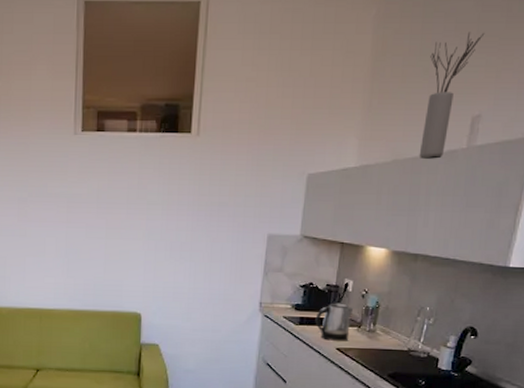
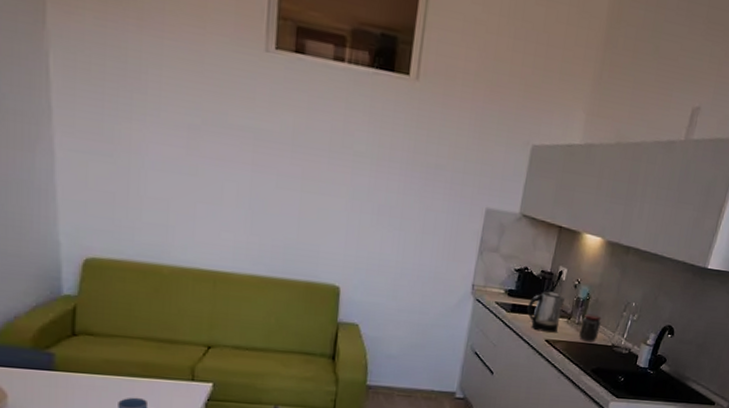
jar: none [371,321,394,348] -> present [579,313,602,342]
vase: present [419,32,485,159] -> none [641,15,713,148]

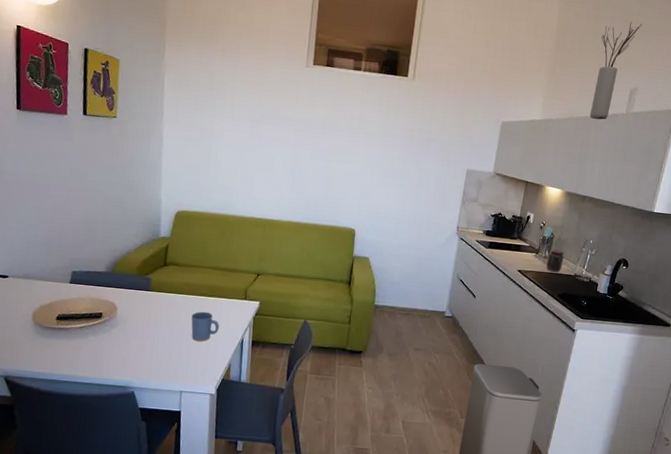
kettle: present [527,291,566,333] -> none [502,231,533,265]
vase: none [641,15,713,148] -> present [589,21,643,120]

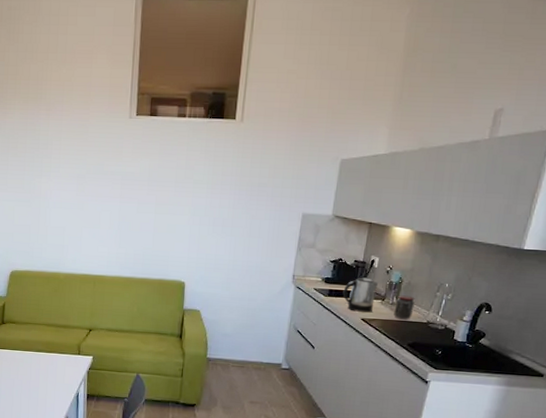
mug: present [191,311,219,341] -> none [29,366,55,395]
kettle: none [502,231,533,265] -> present [343,277,379,313]
vase: present [589,21,643,120] -> none [444,32,510,148]

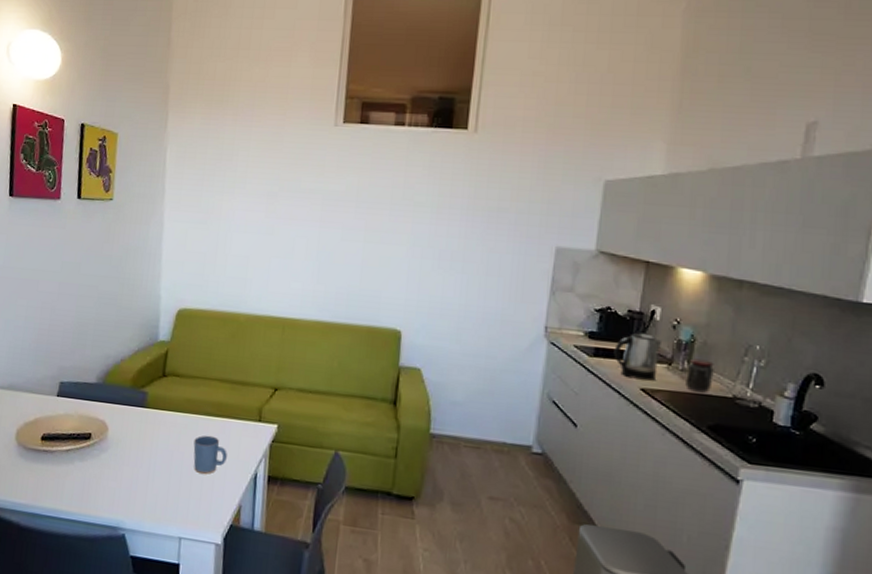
mug: none [29,366,55,395] -> present [193,435,227,474]

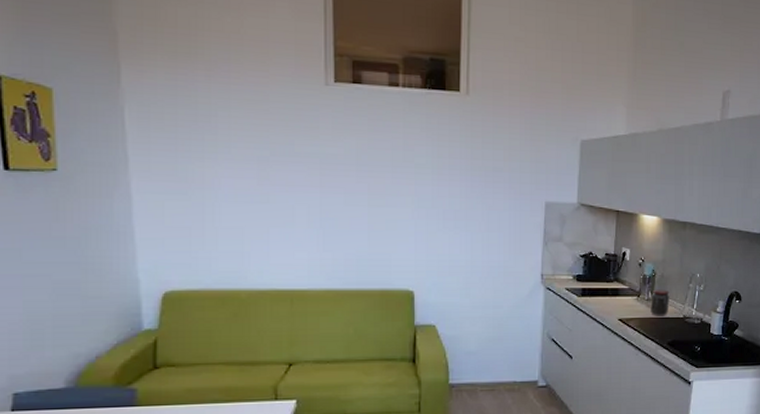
kettle: present [613,333,663,381] -> none [597,272,632,311]

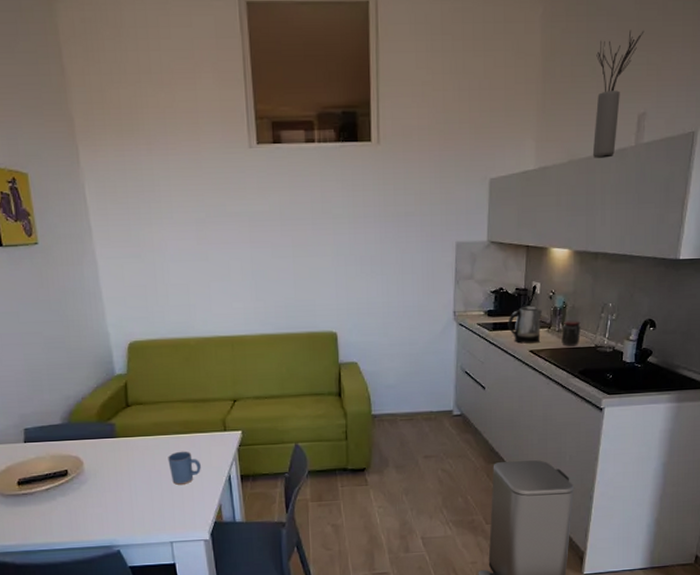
kettle: none [597,272,632,311] -> present [507,306,543,344]
vase: none [681,12,728,130] -> present [592,30,645,158]

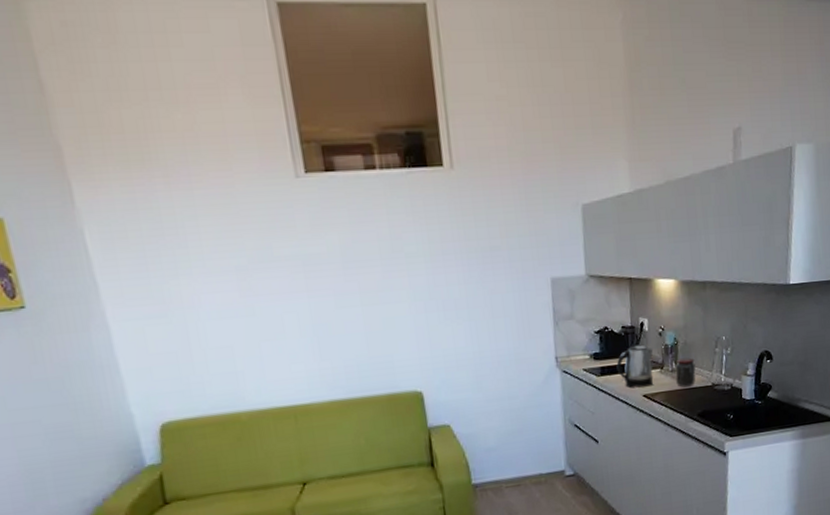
vase: present [592,30,645,158] -> none [684,38,732,178]

